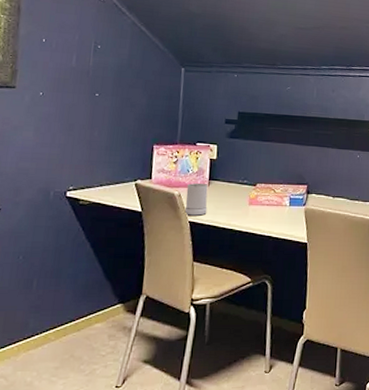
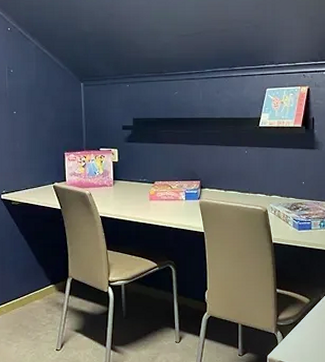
mug: present [184,183,208,216] -> none [95,183,114,211]

